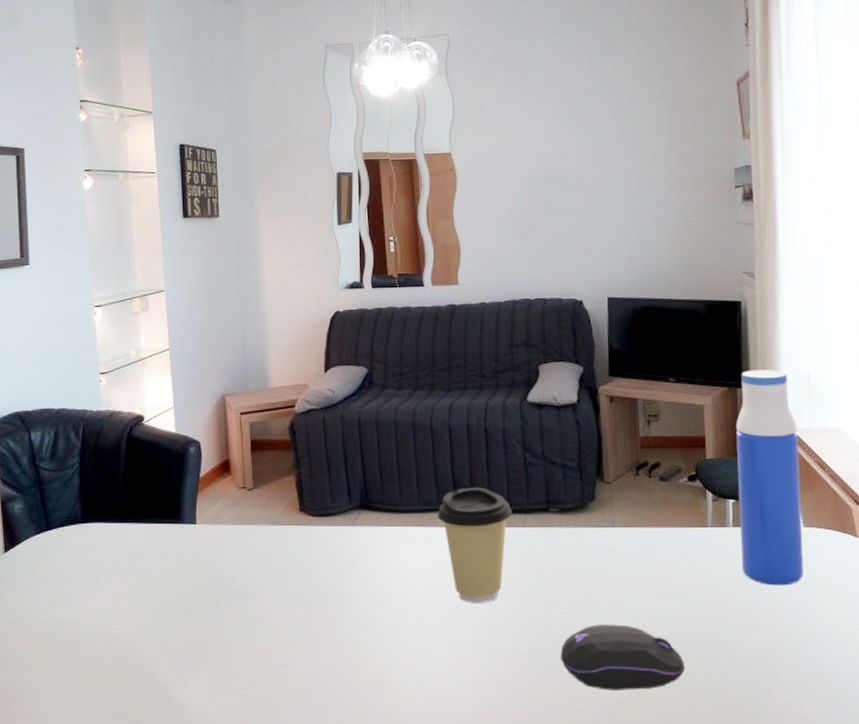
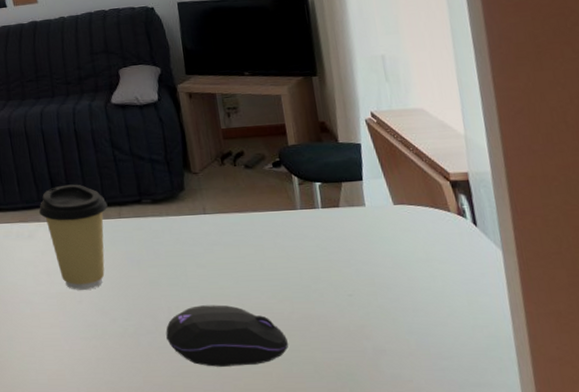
water bottle: present [736,370,804,586] -> none [314,56,399,263]

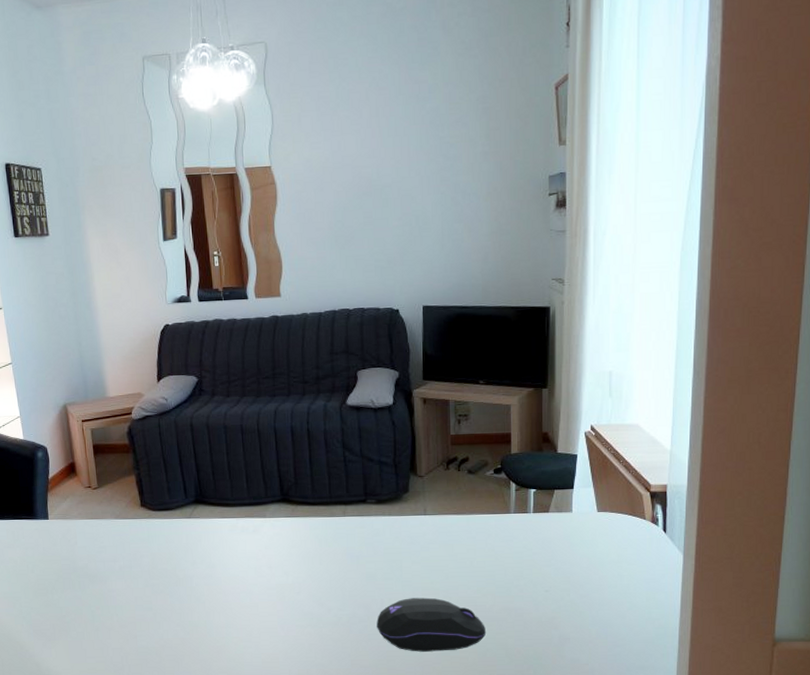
coffee cup: present [38,184,108,290] -> none [265,482,333,582]

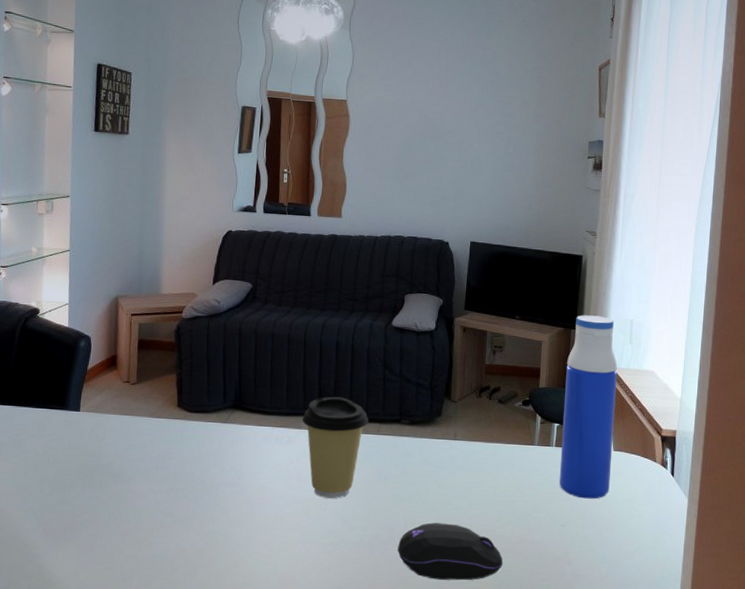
coffee cup: none [265,482,333,582] -> present [301,396,369,499]
water bottle: none [539,371,597,563] -> present [559,315,618,499]

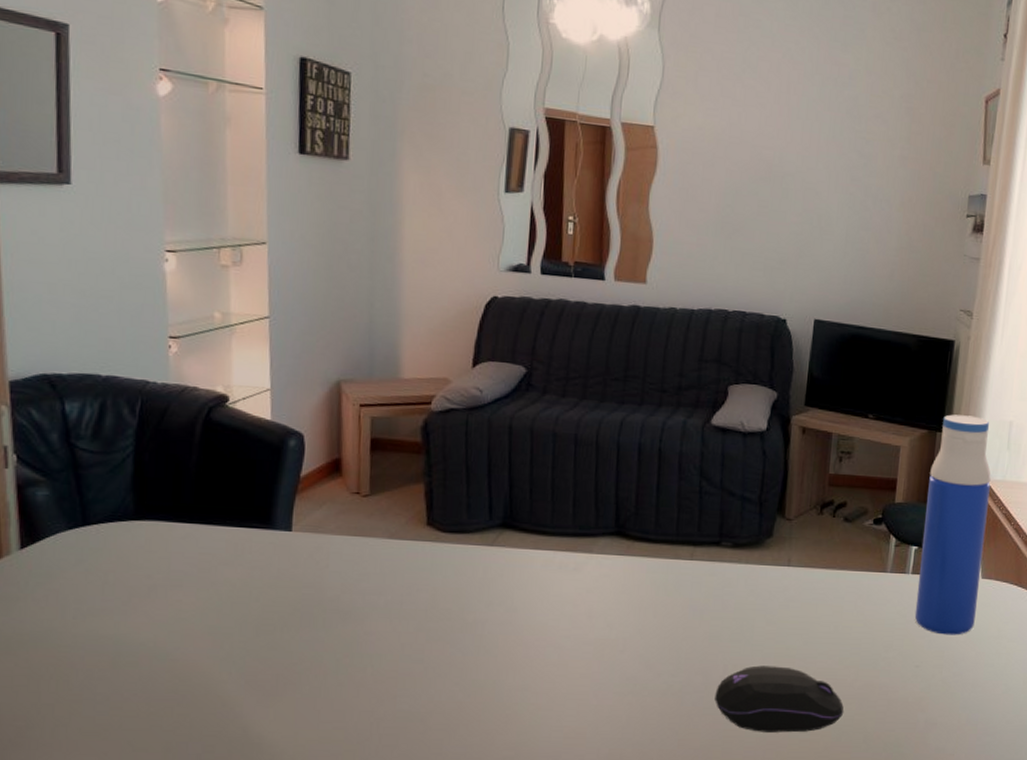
coffee cup: present [301,396,369,499] -> none [593,513,680,638]

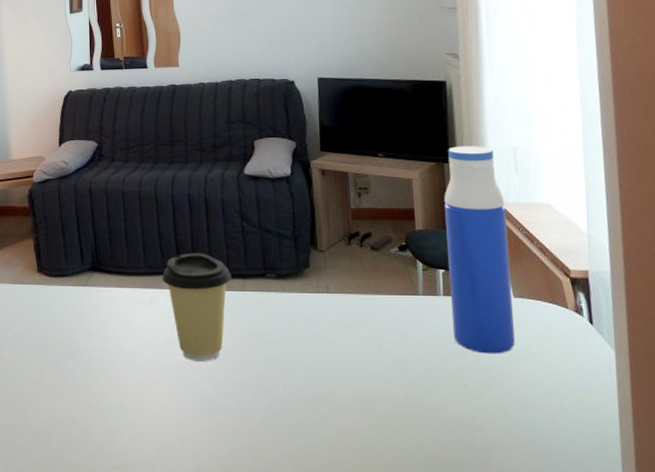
coffee cup: none [593,513,680,638] -> present [161,253,232,362]
computer mouse: present [715,665,844,733] -> none [279,385,399,450]

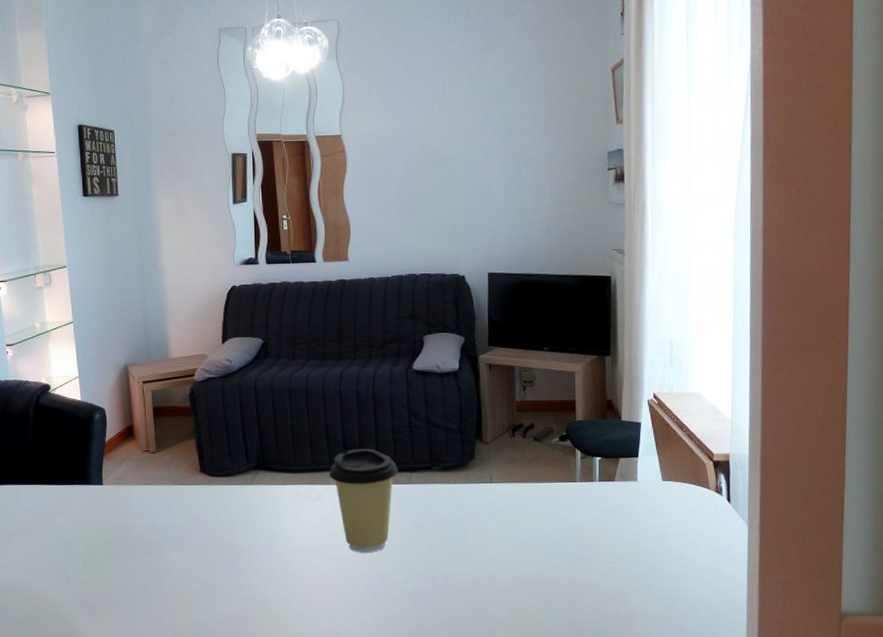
water bottle: present [444,146,515,354] -> none [604,339,661,533]

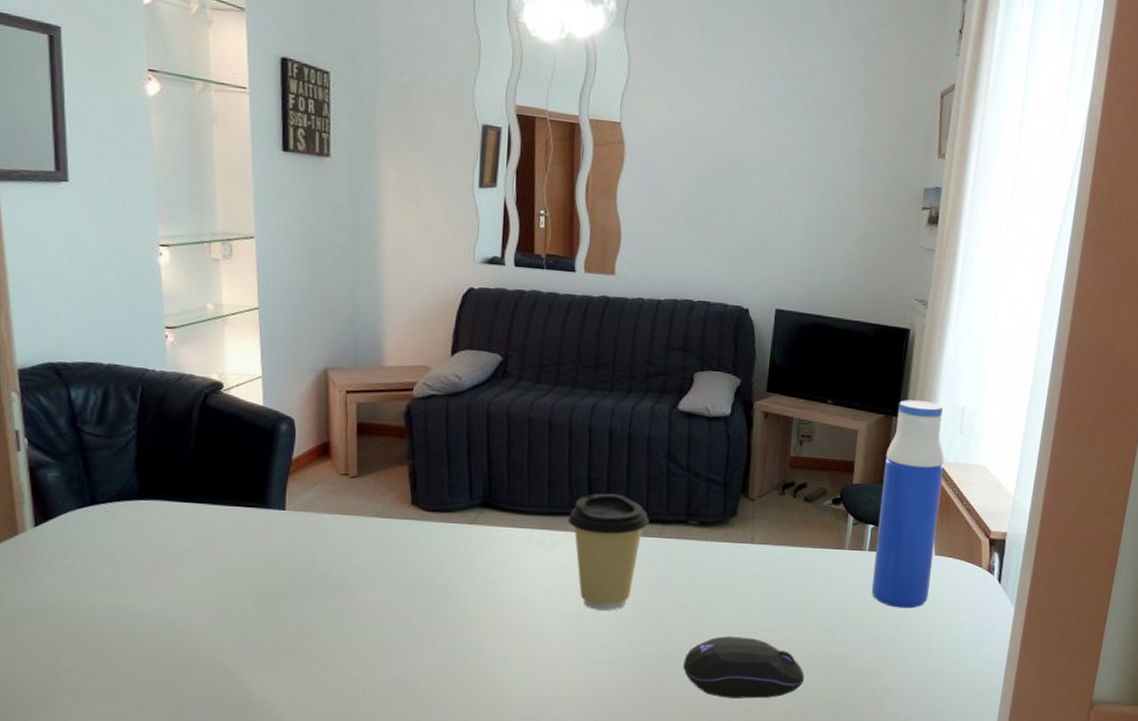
computer mouse: none [441,569,553,628] -> present [683,636,804,699]
water bottle: none [604,339,661,533] -> present [871,400,945,609]

